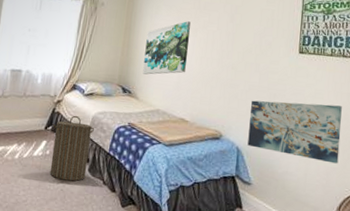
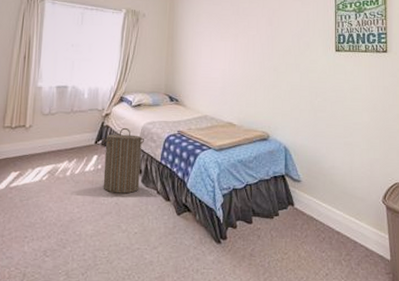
wall art: present [143,21,191,75] -> none [188,27,231,82]
wall art: present [247,100,342,164] -> none [294,98,380,155]

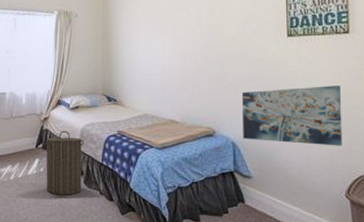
wall art: none [294,98,380,155] -> present [242,85,342,146]

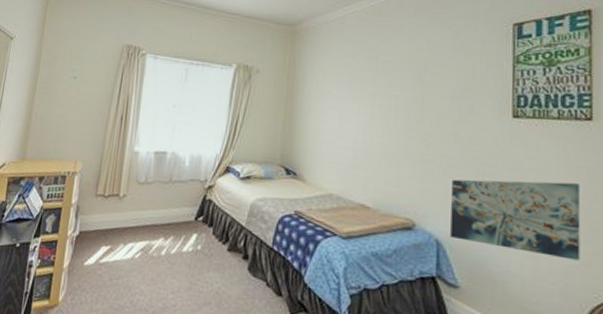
laundry hamper: present [43,130,85,195] -> none [202,203,254,283]

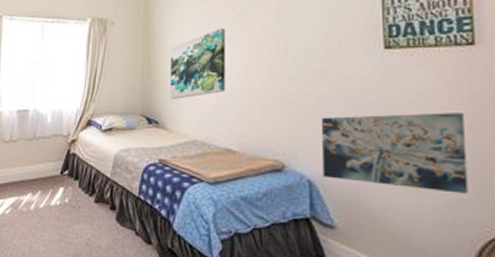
wall art: none [309,85,366,152] -> present [170,28,225,99]

